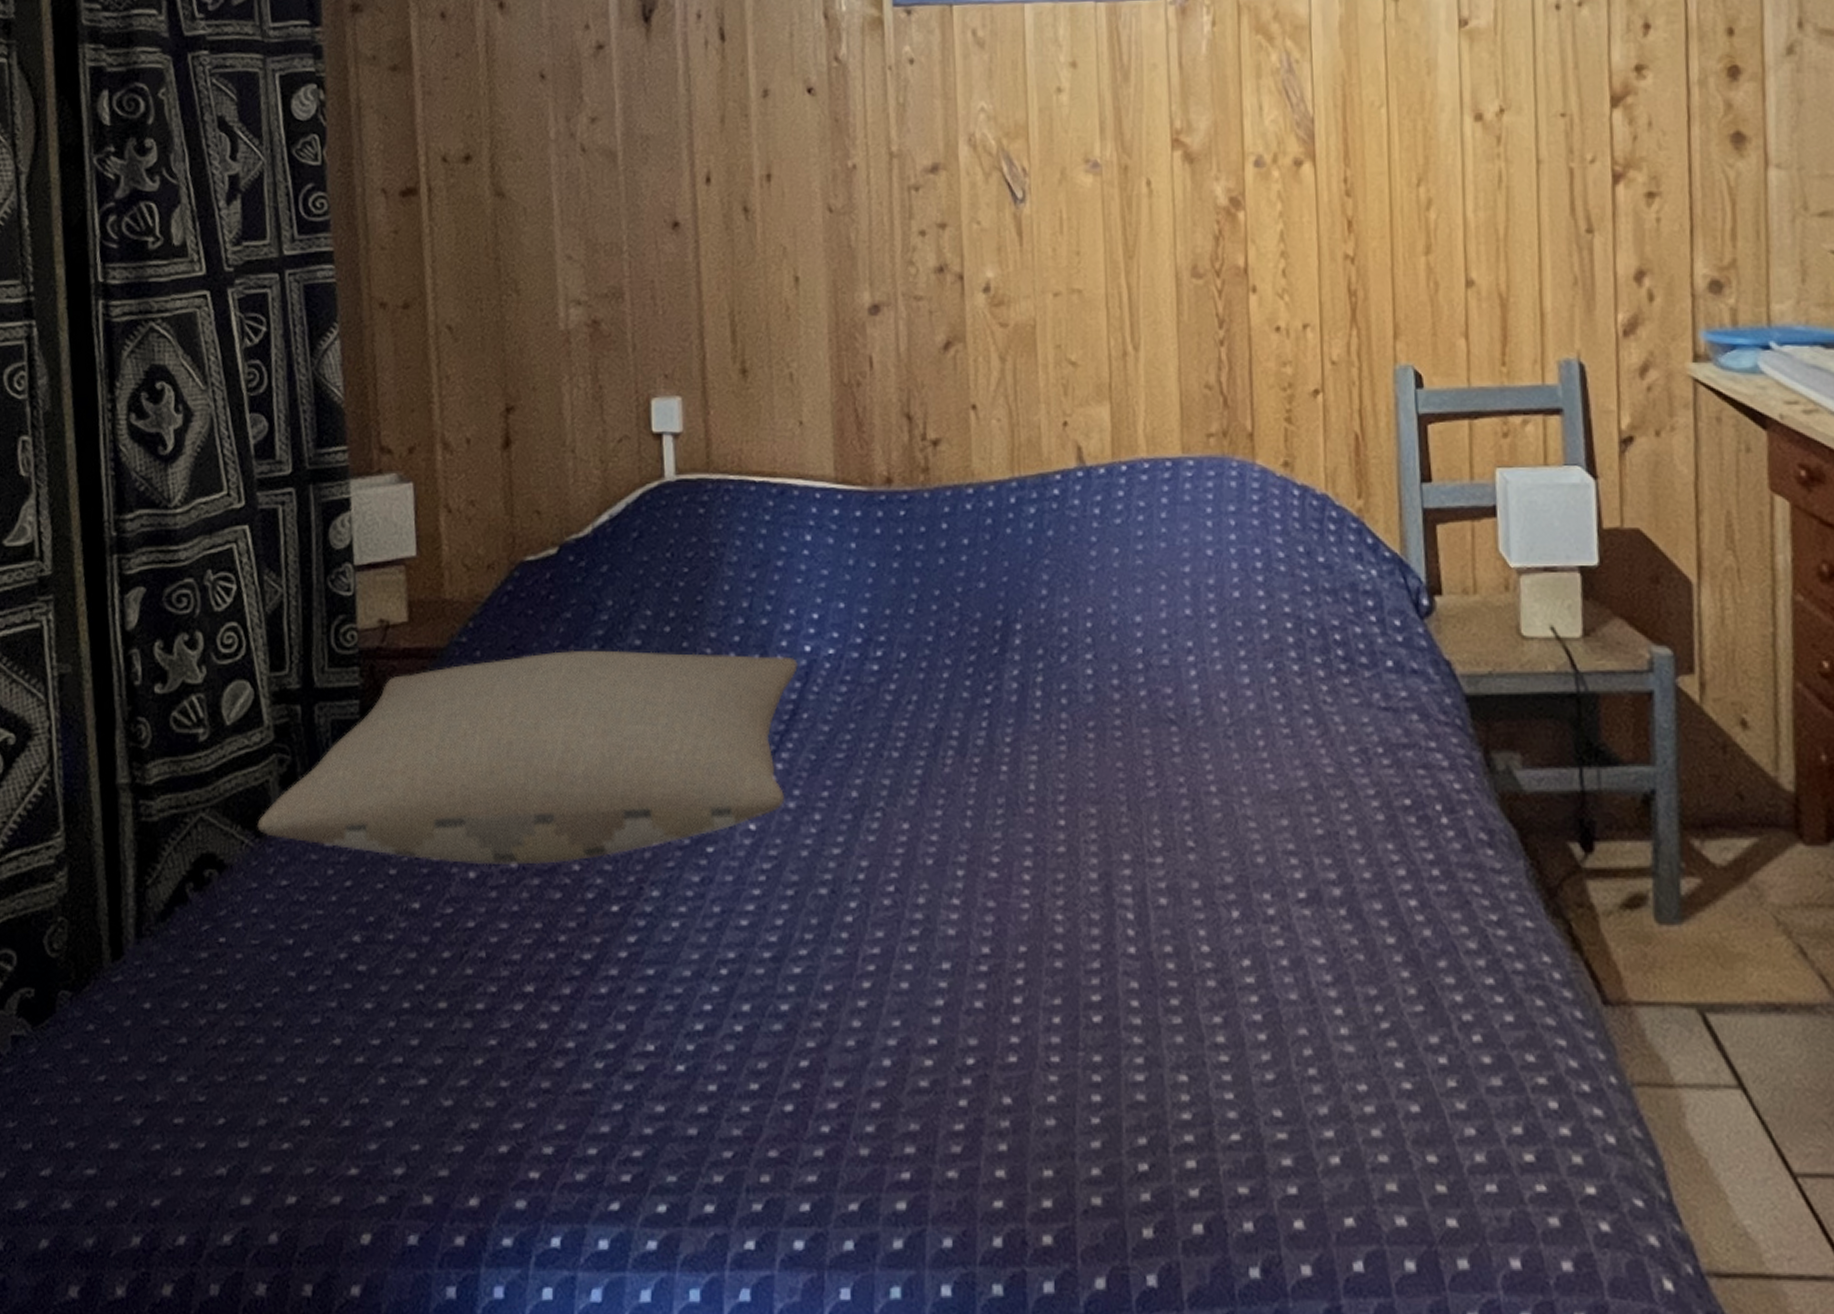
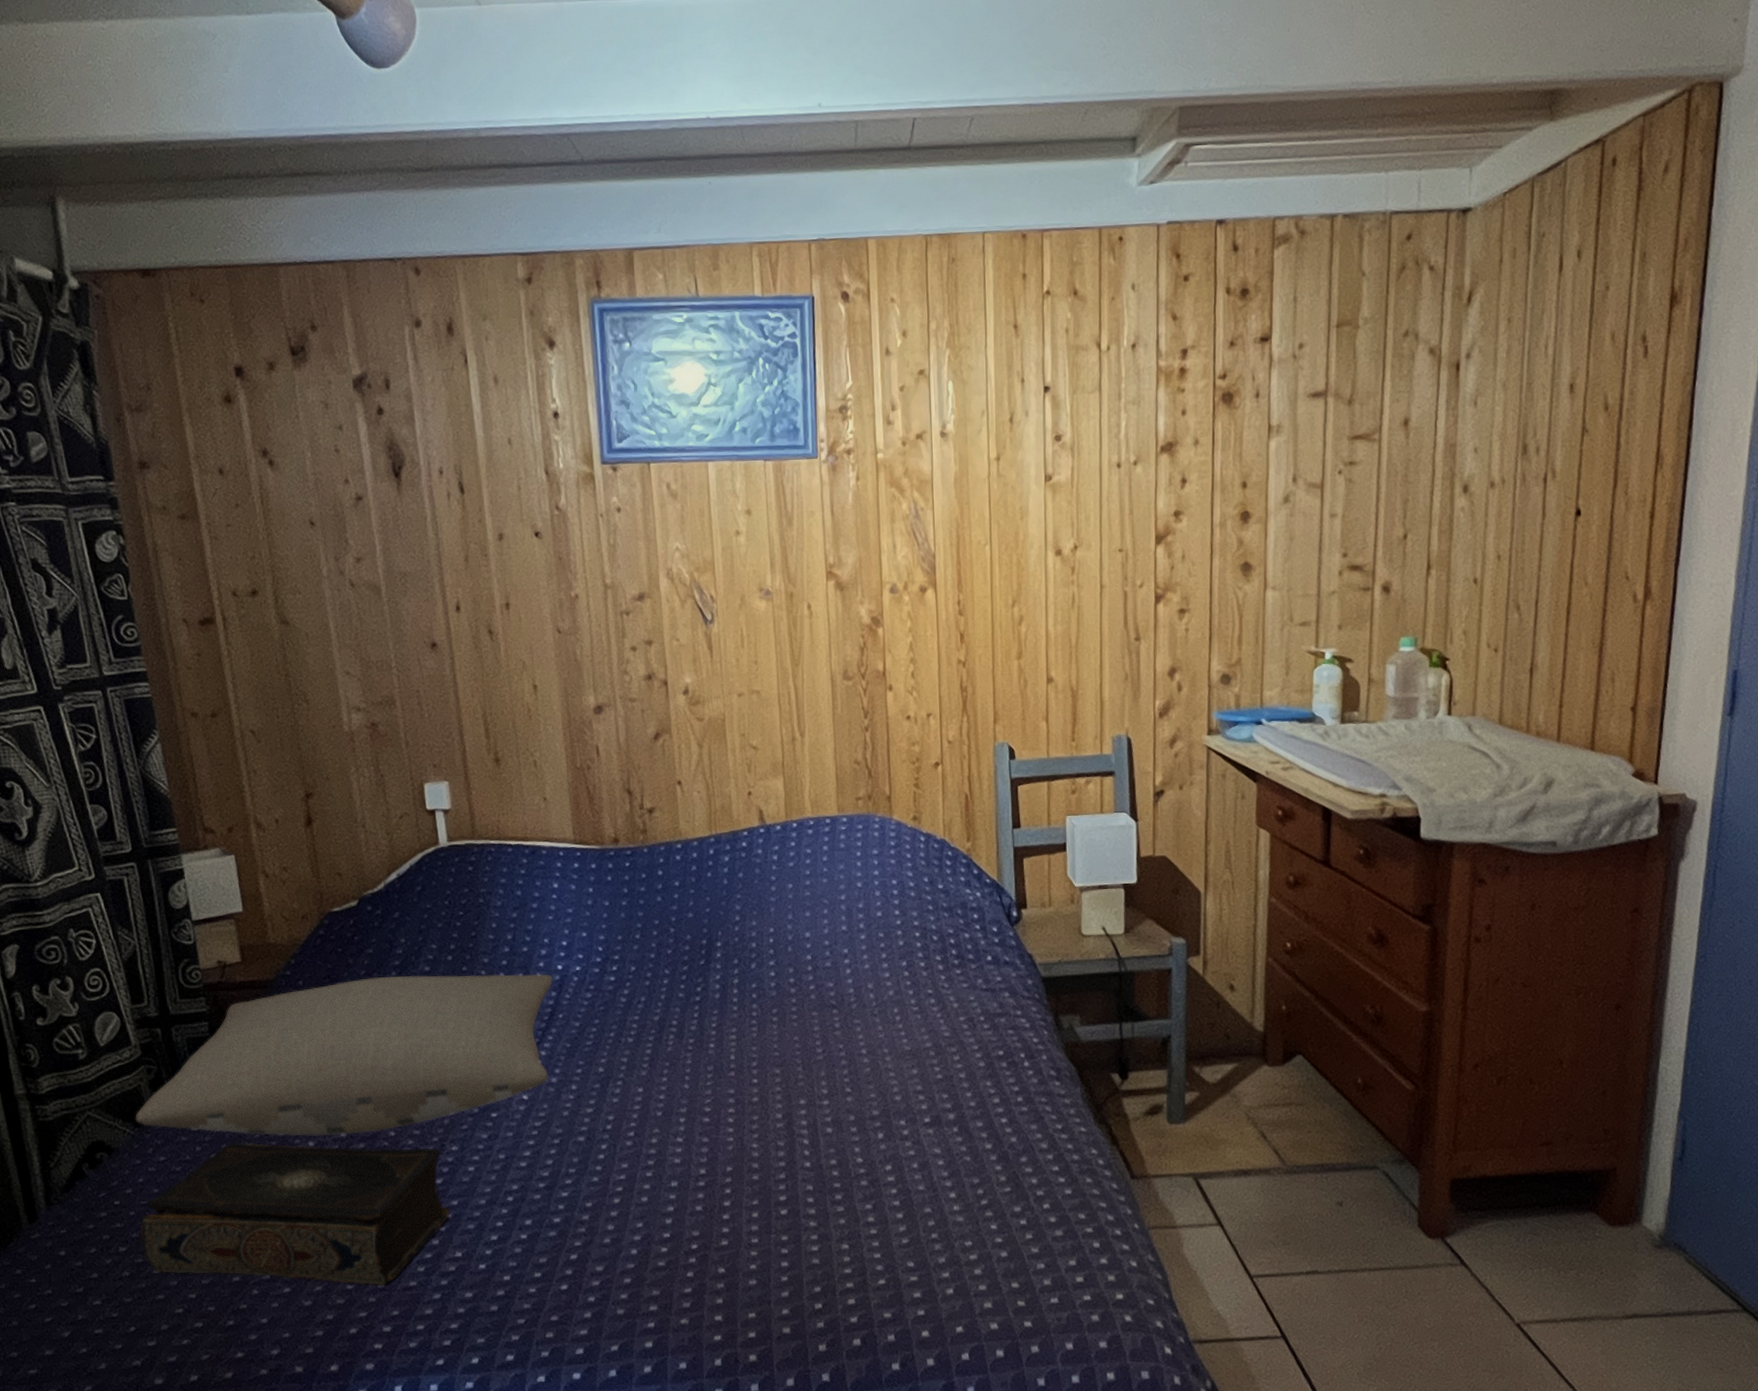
book: none [246,866,644,1085] -> present [140,1142,451,1286]

